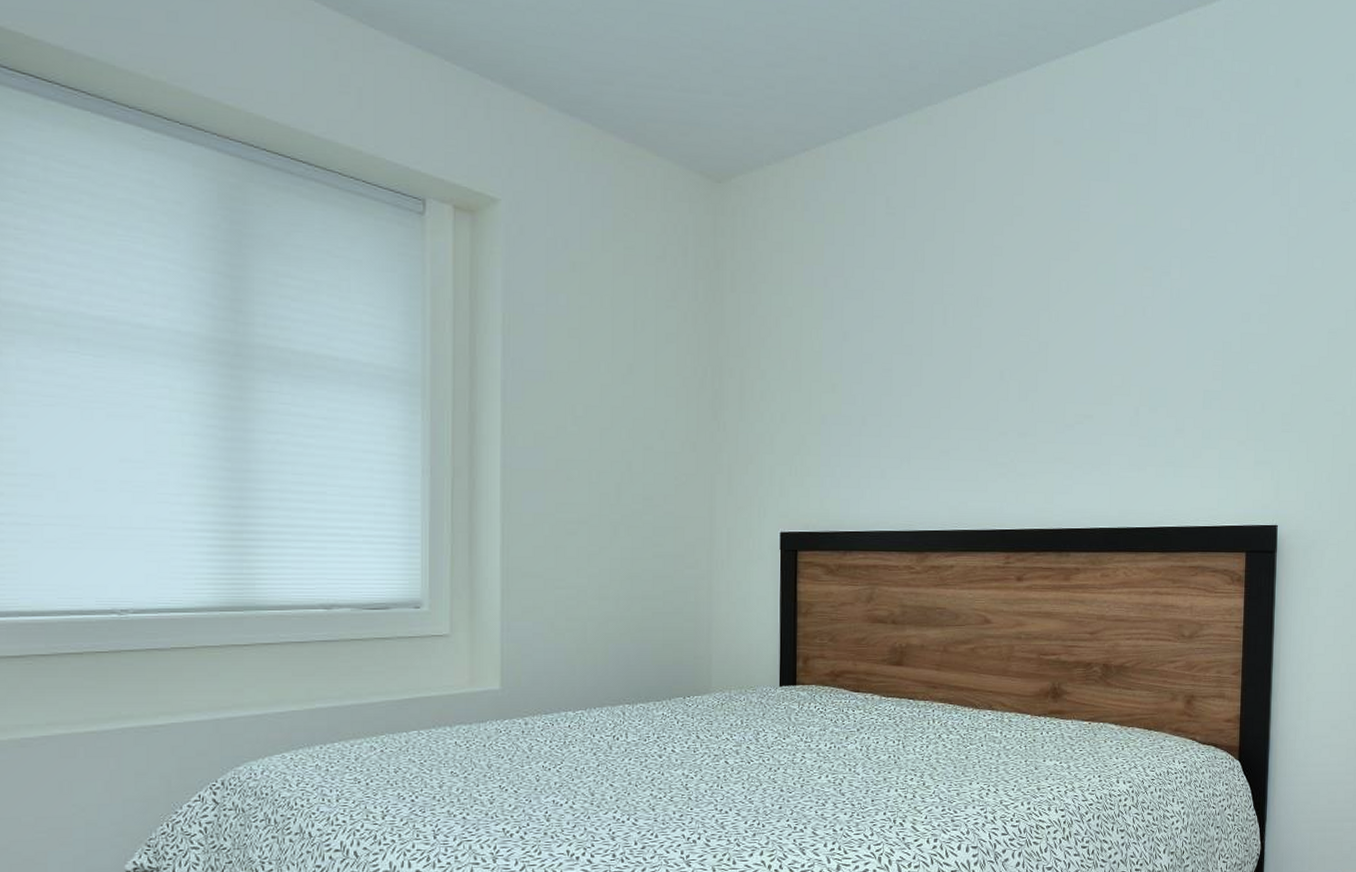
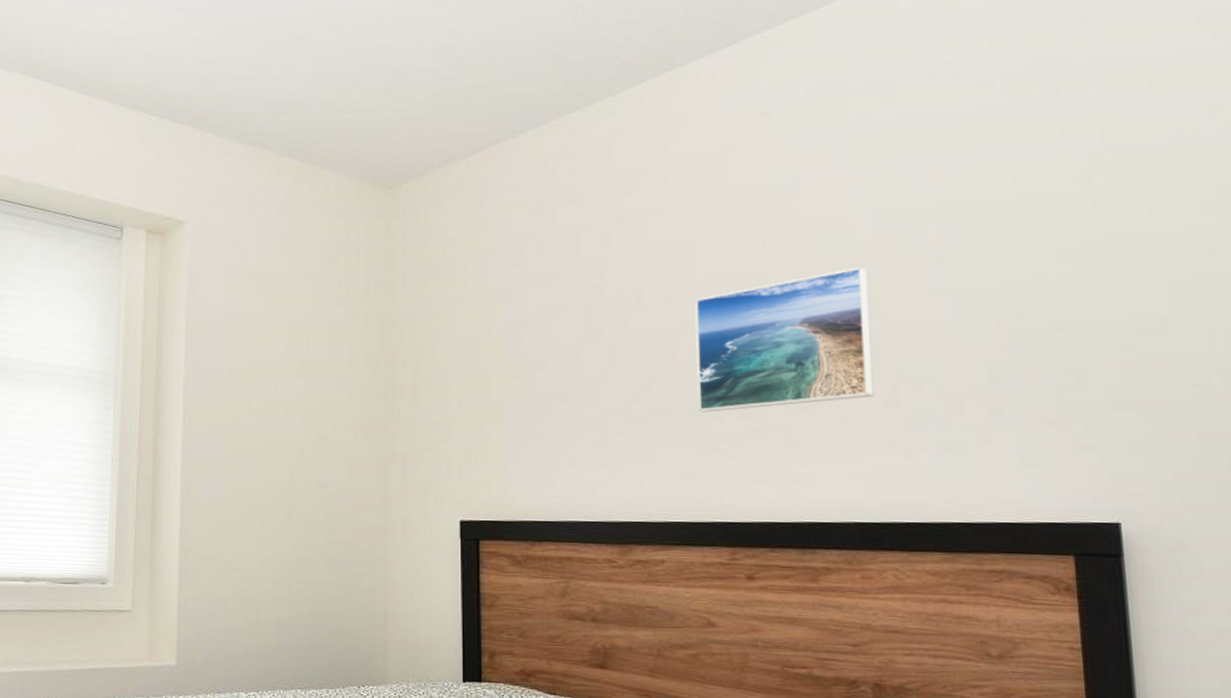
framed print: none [988,297,1126,429] -> present [695,267,874,412]

